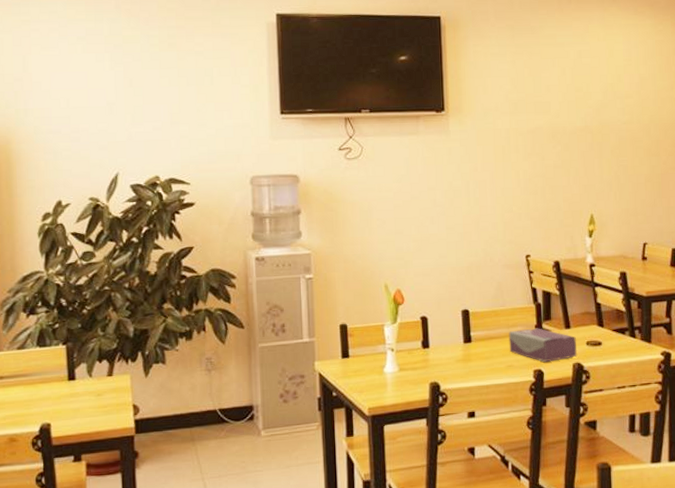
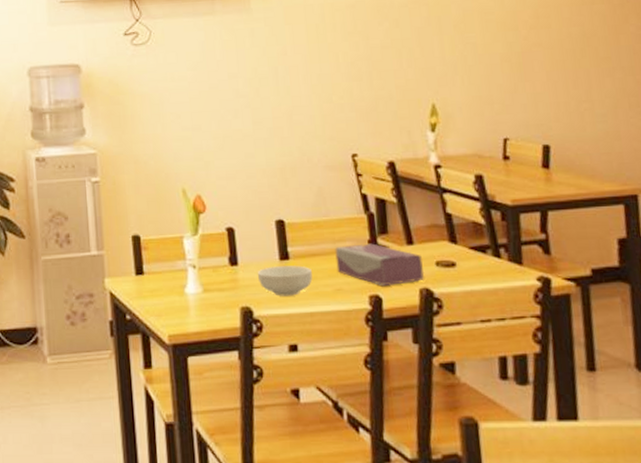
cereal bowl: none [444,347,489,373] -> present [257,265,313,296]

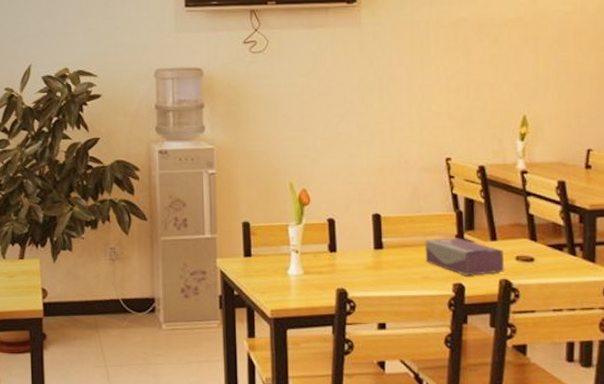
cereal bowl: present [257,265,313,296] -> none [353,254,403,281]

